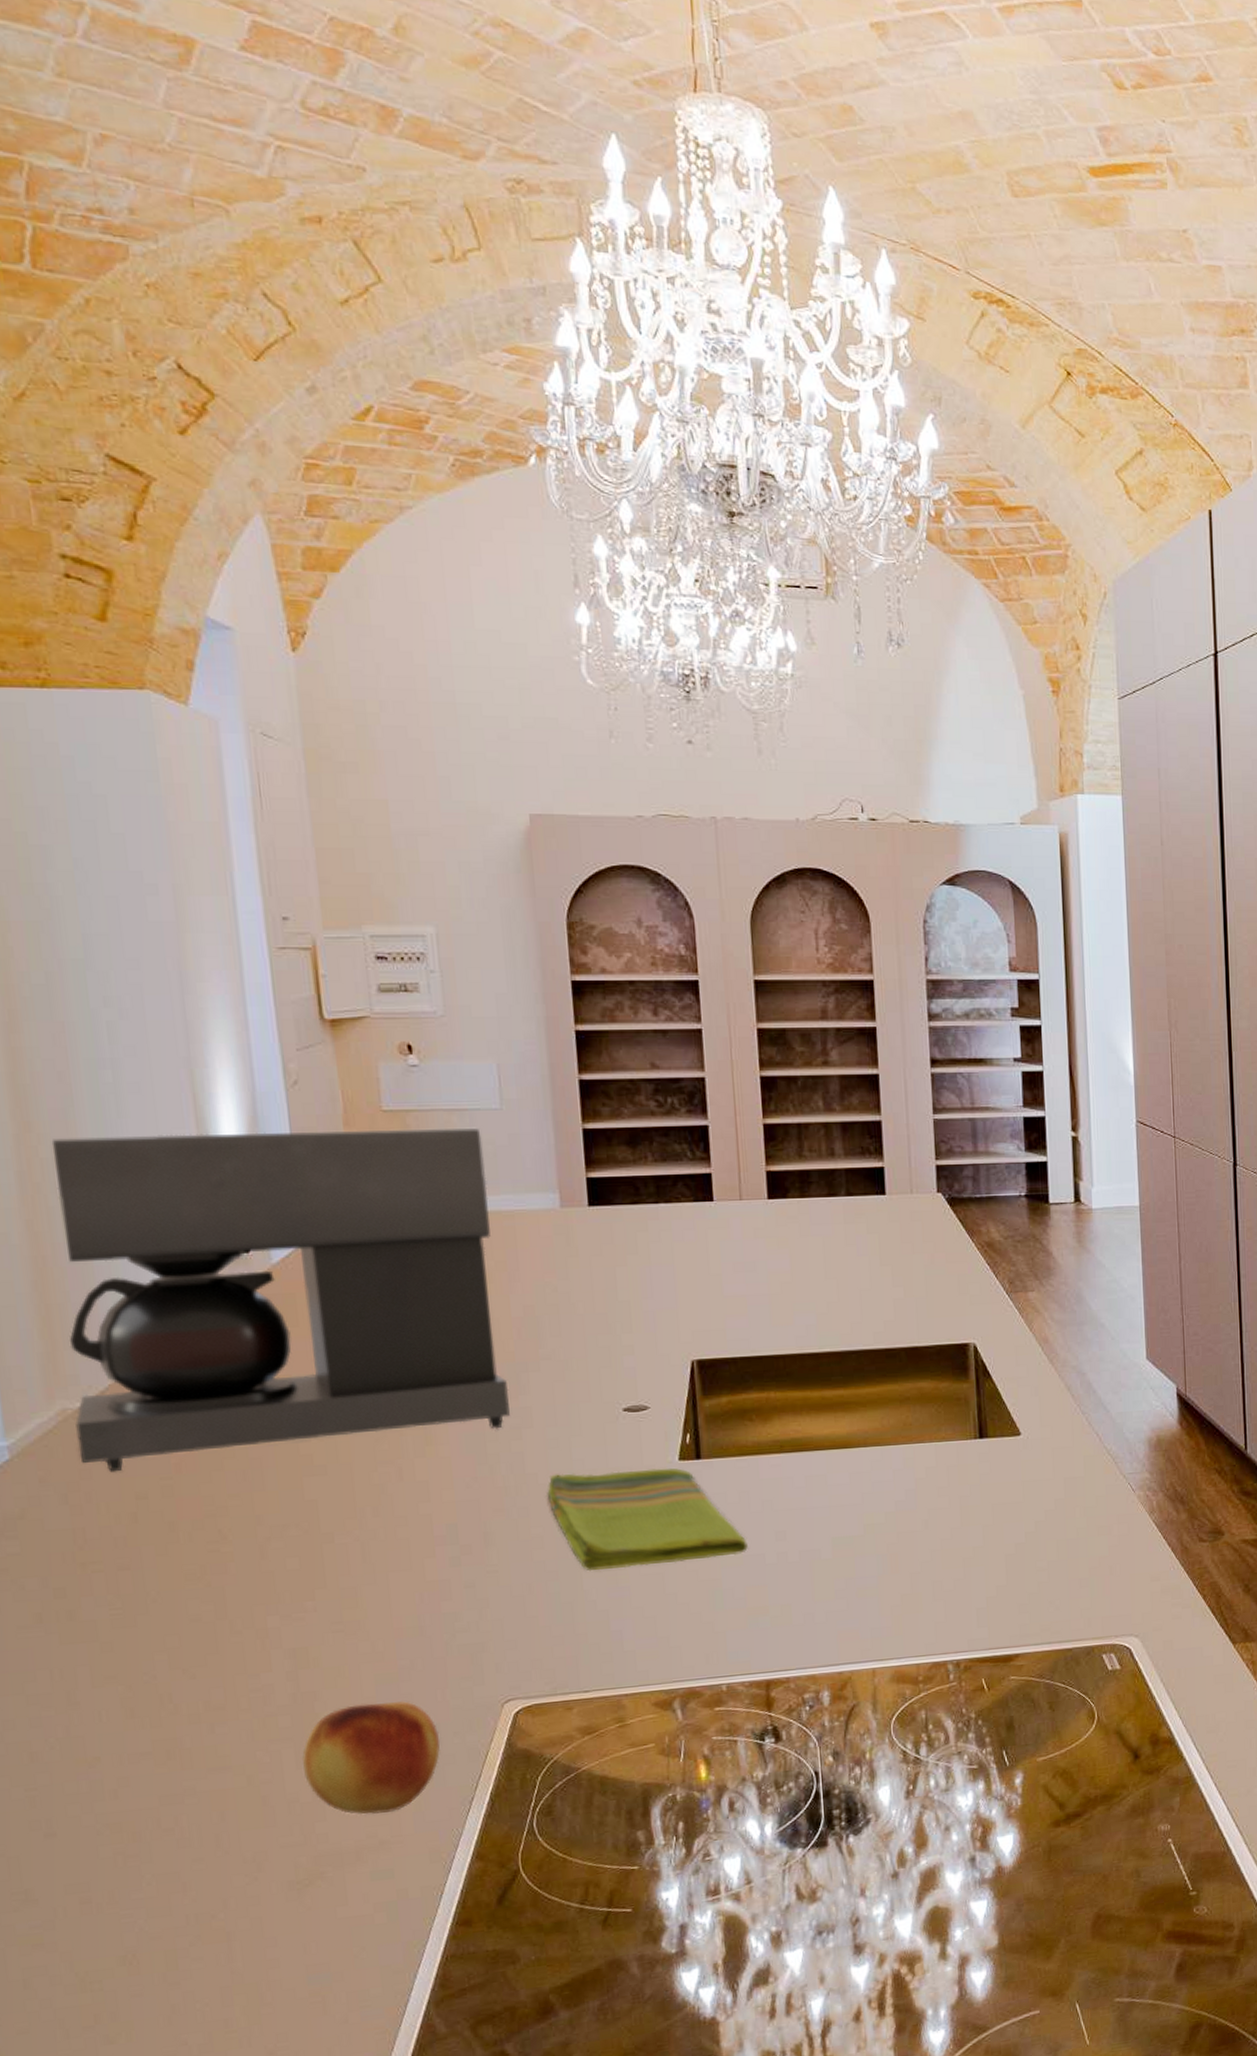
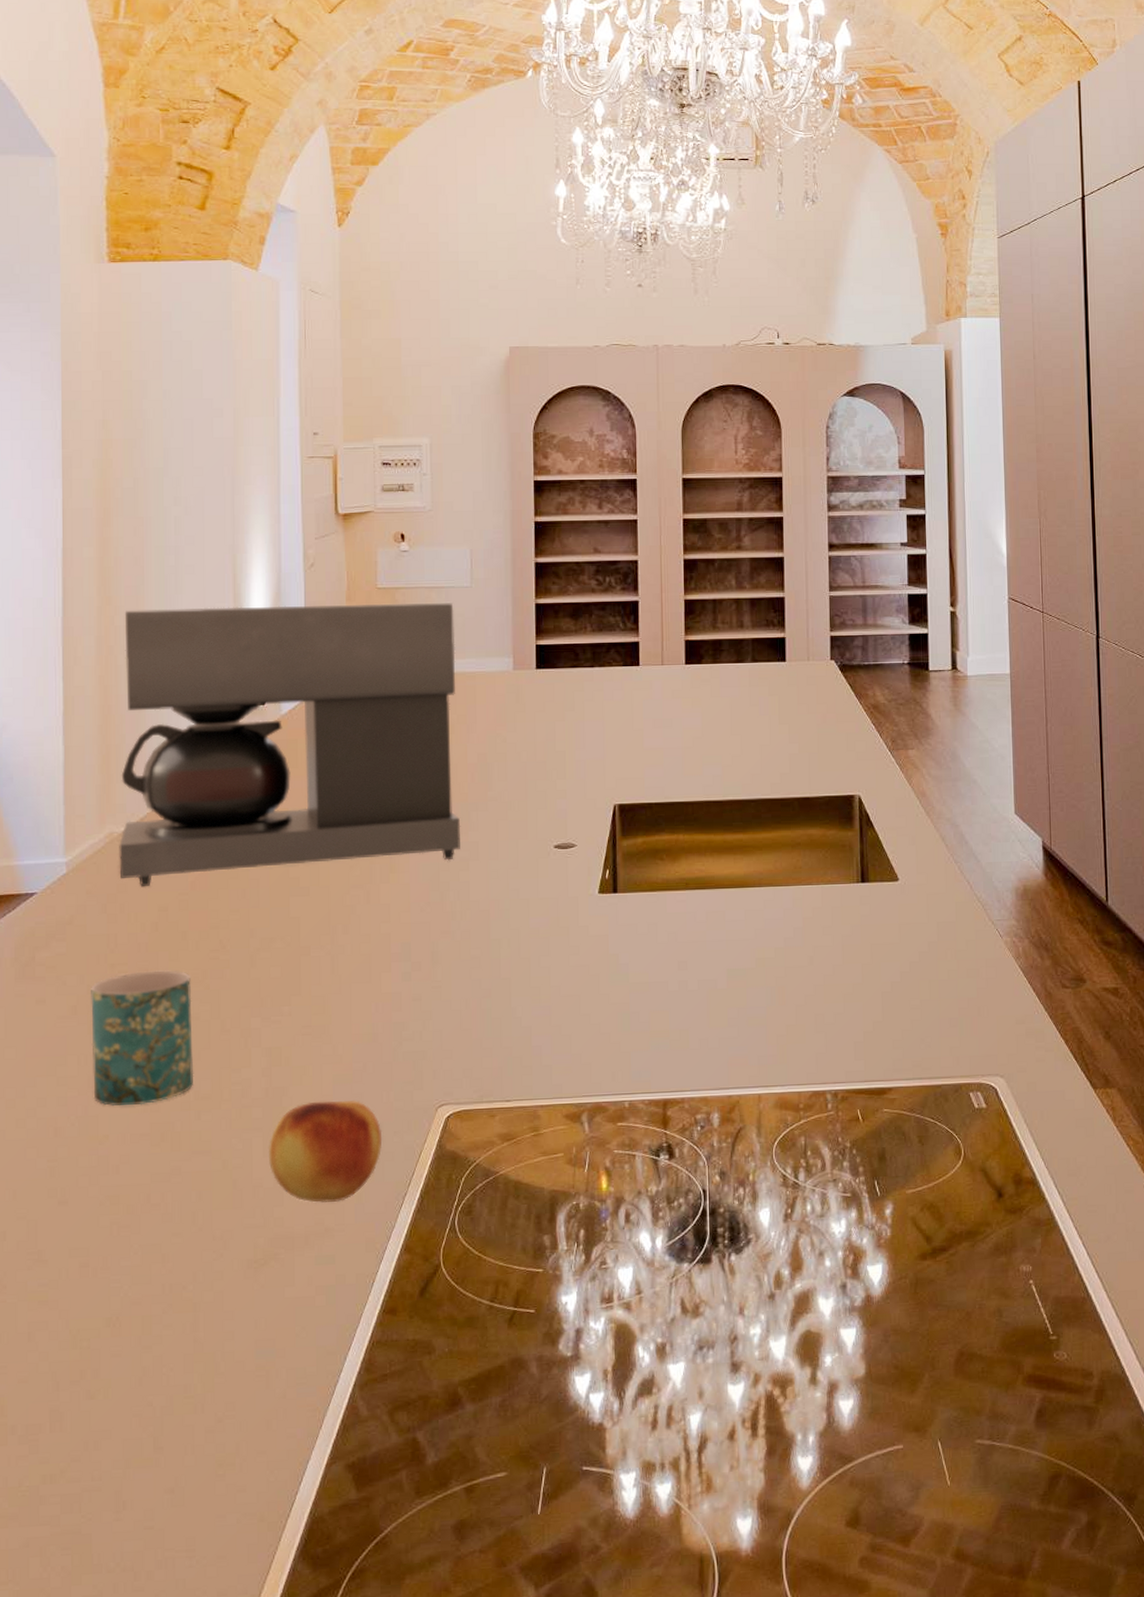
mug: none [58,1567,202,1724] -> present [91,970,194,1106]
dish towel: present [547,1468,748,1572] -> none [486,900,654,991]

